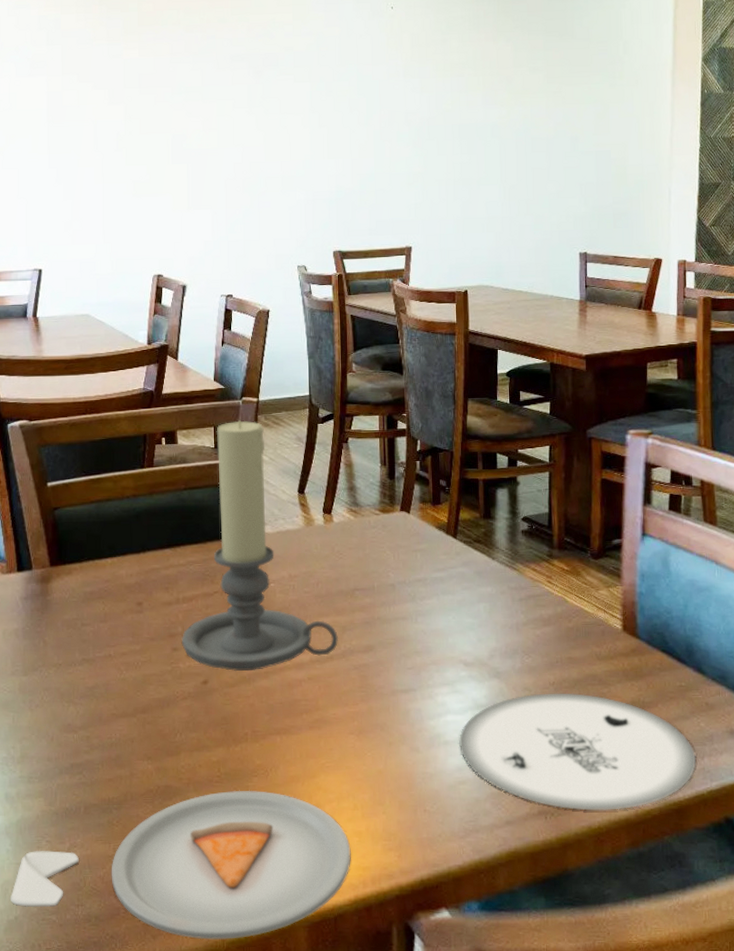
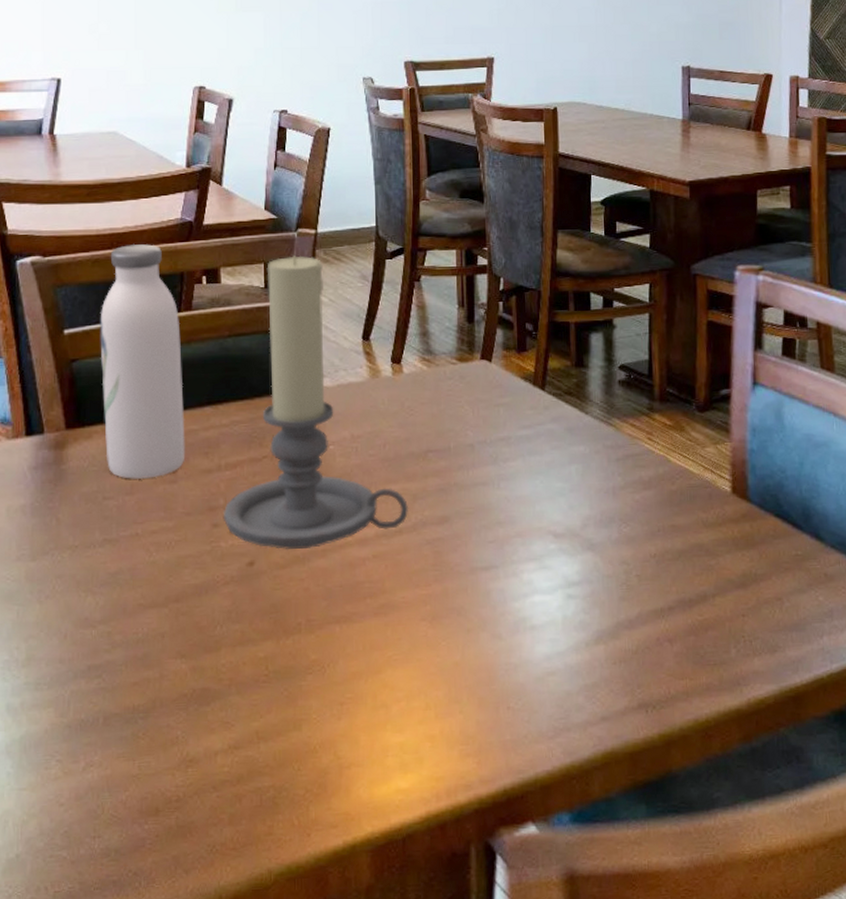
dinner plate: present [9,790,351,940] -> none [10,690,422,872]
water bottle: none [77,410,149,609] -> present [100,244,185,479]
plate: present [459,693,697,811] -> none [548,565,815,701]

